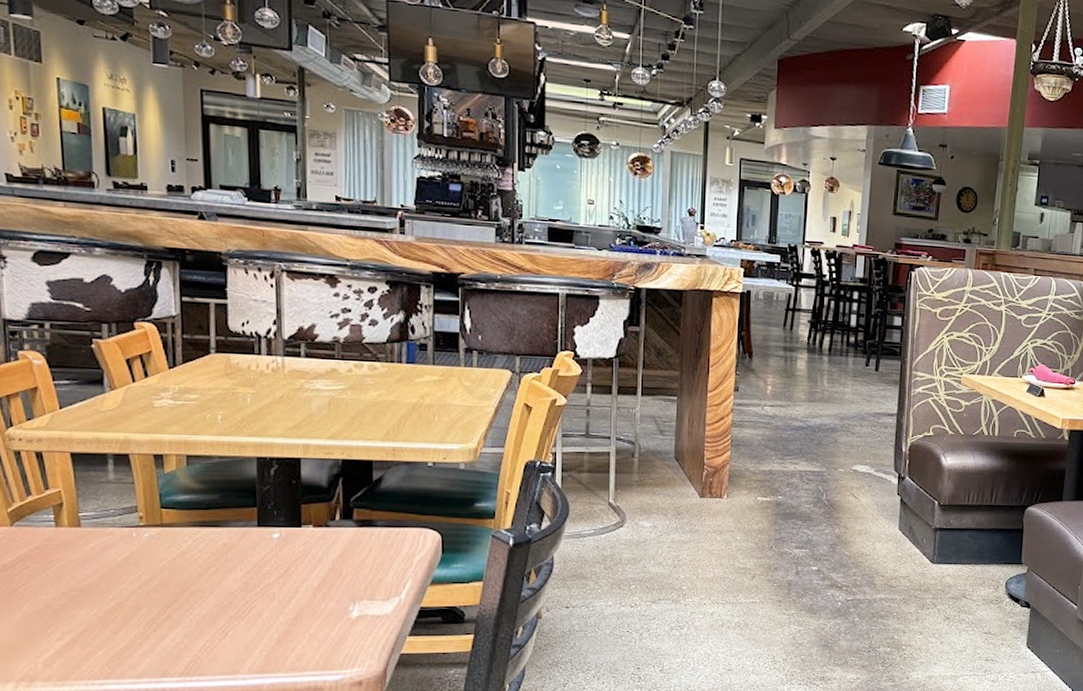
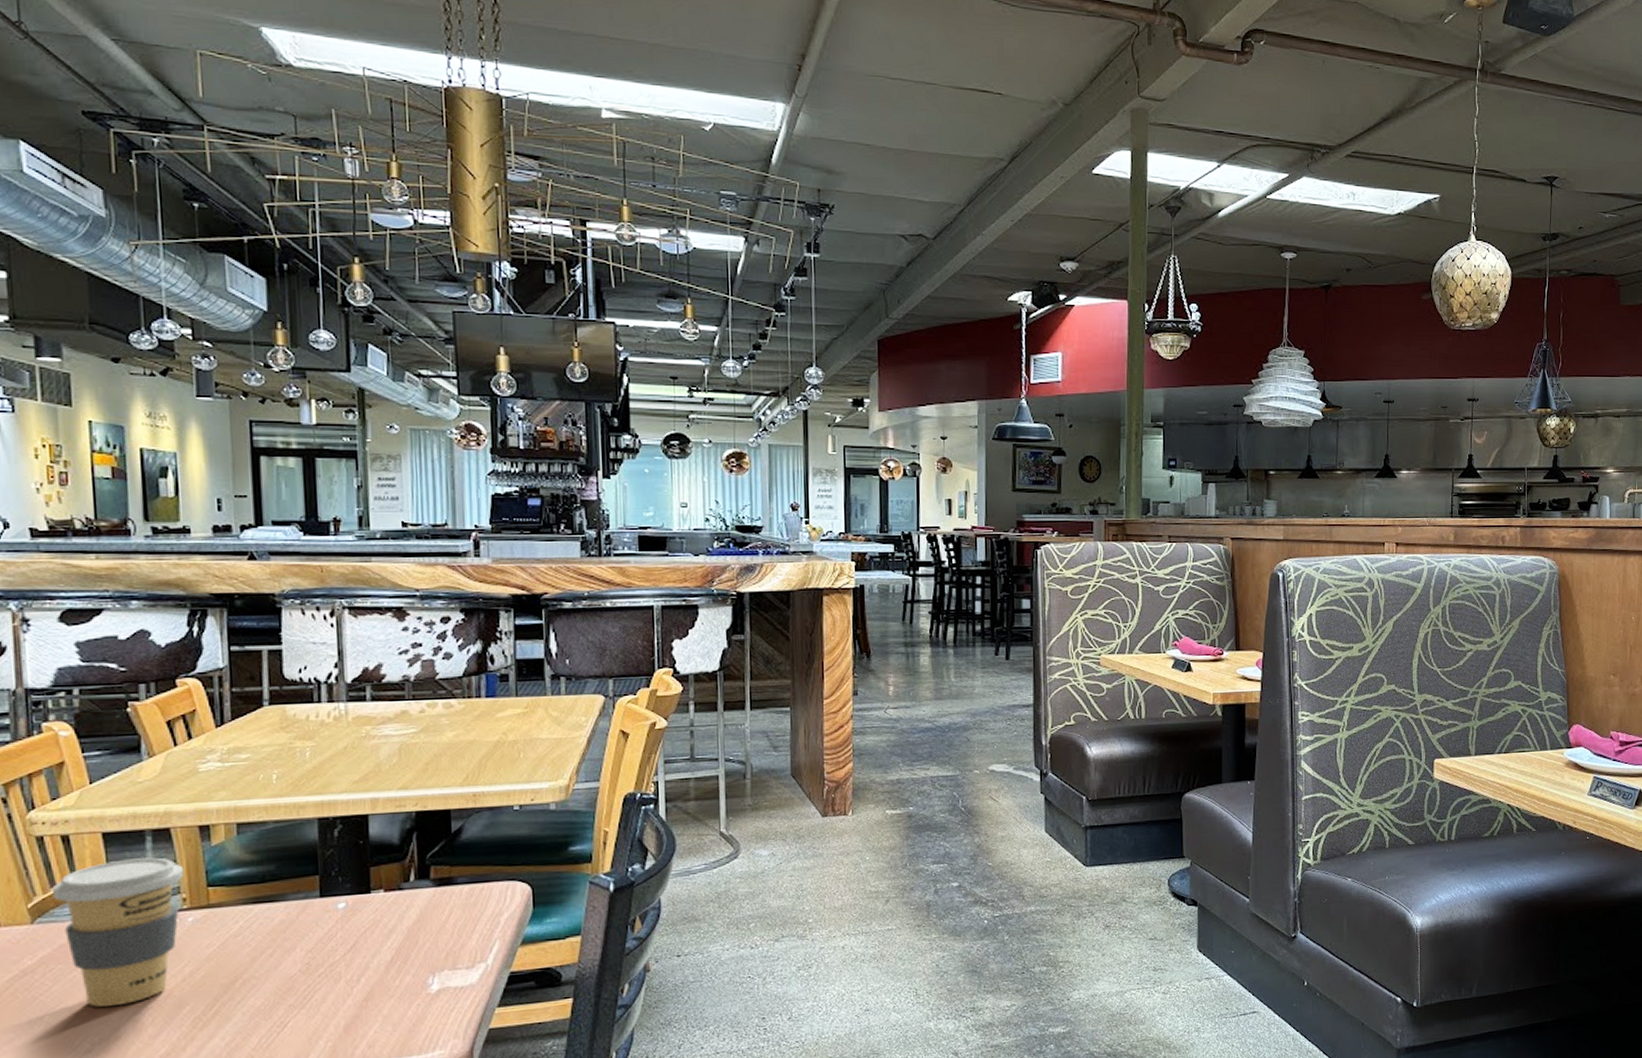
coffee cup: none [29,478,141,603] -> present [53,857,184,1007]

